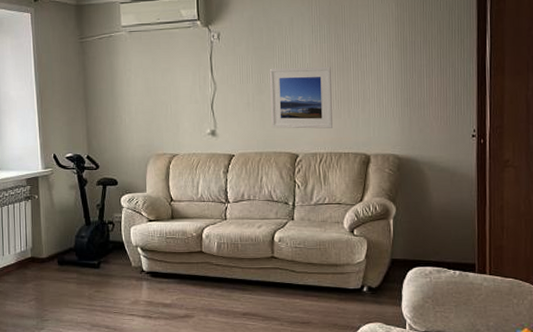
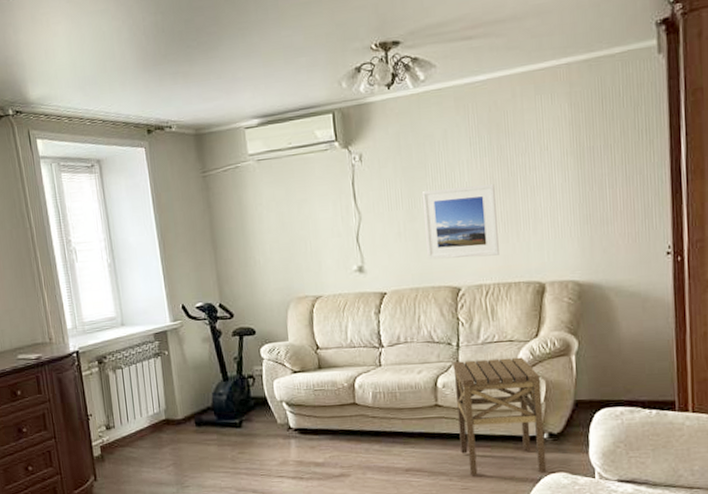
side table: none [288,218,365,322] -> present [453,357,547,476]

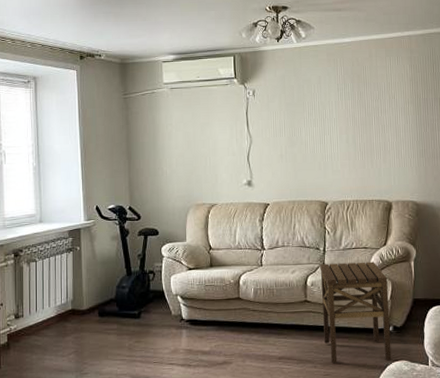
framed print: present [421,184,499,260] -> none [300,121,358,179]

